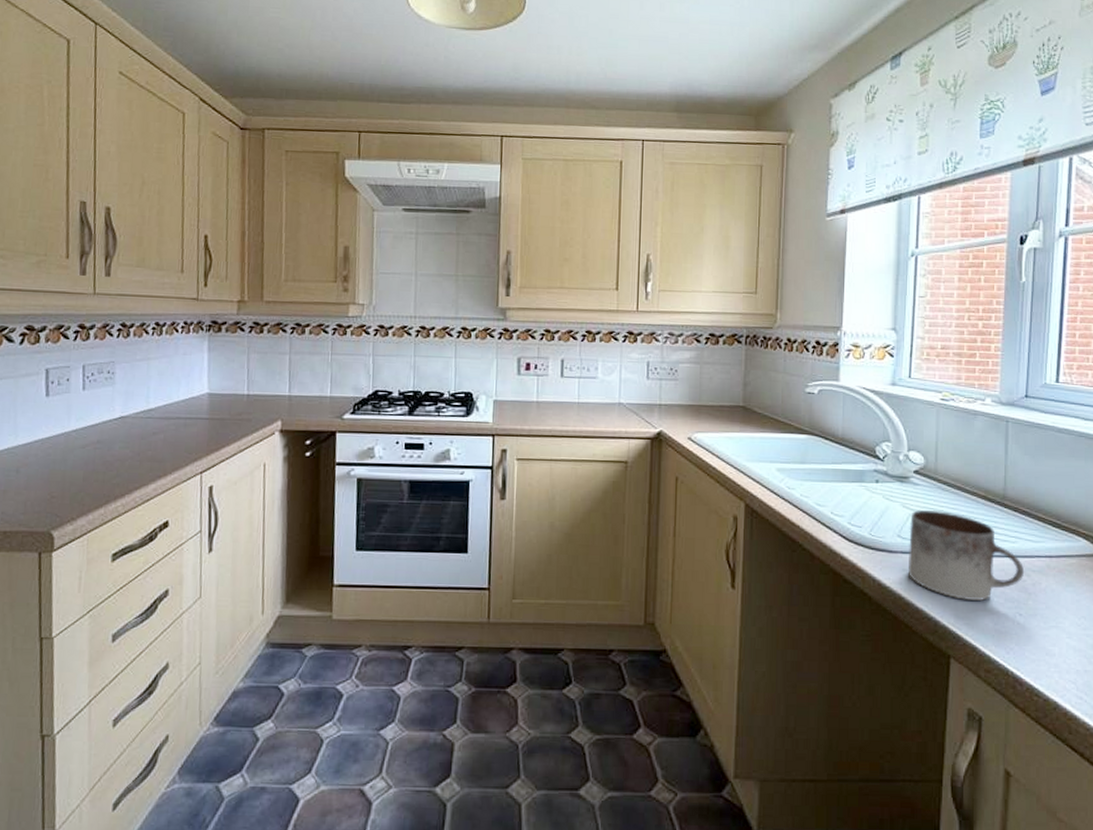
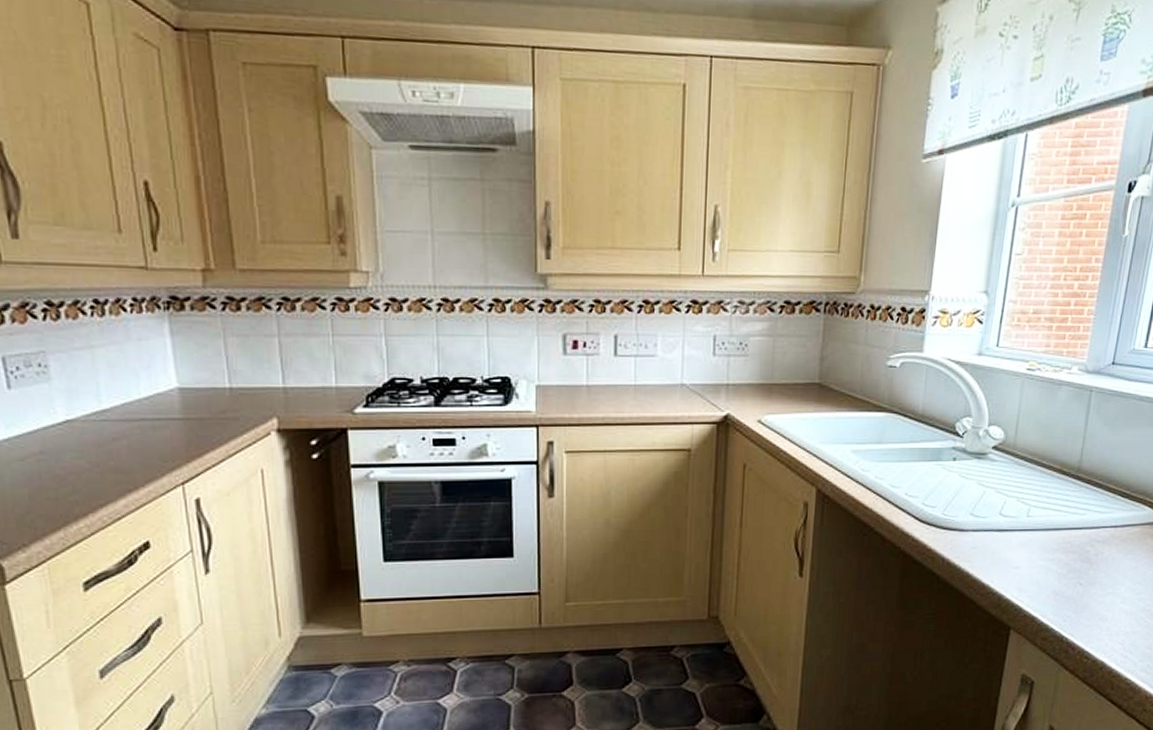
mug: present [907,509,1025,602] -> none [977,486,1090,574]

